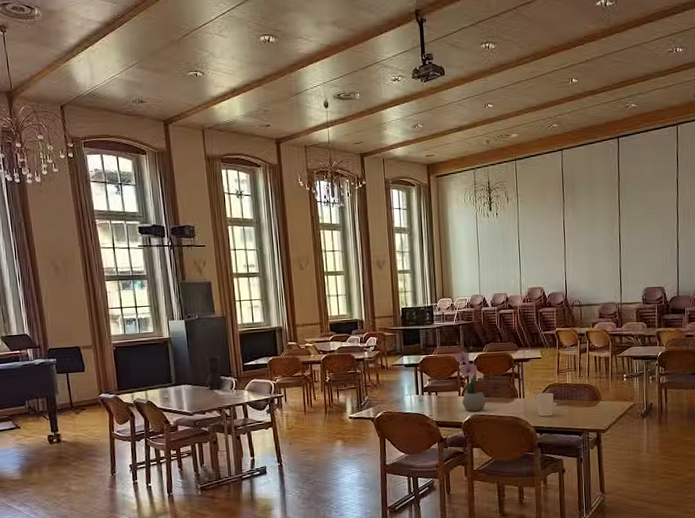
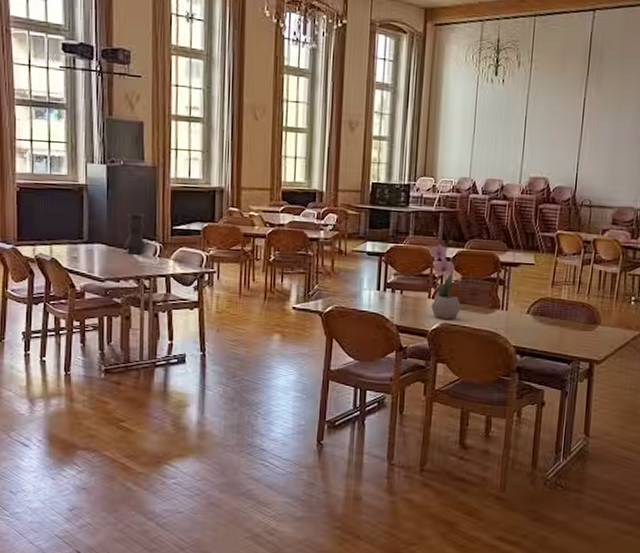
cup: present [536,392,557,417] -> none [521,306,546,337]

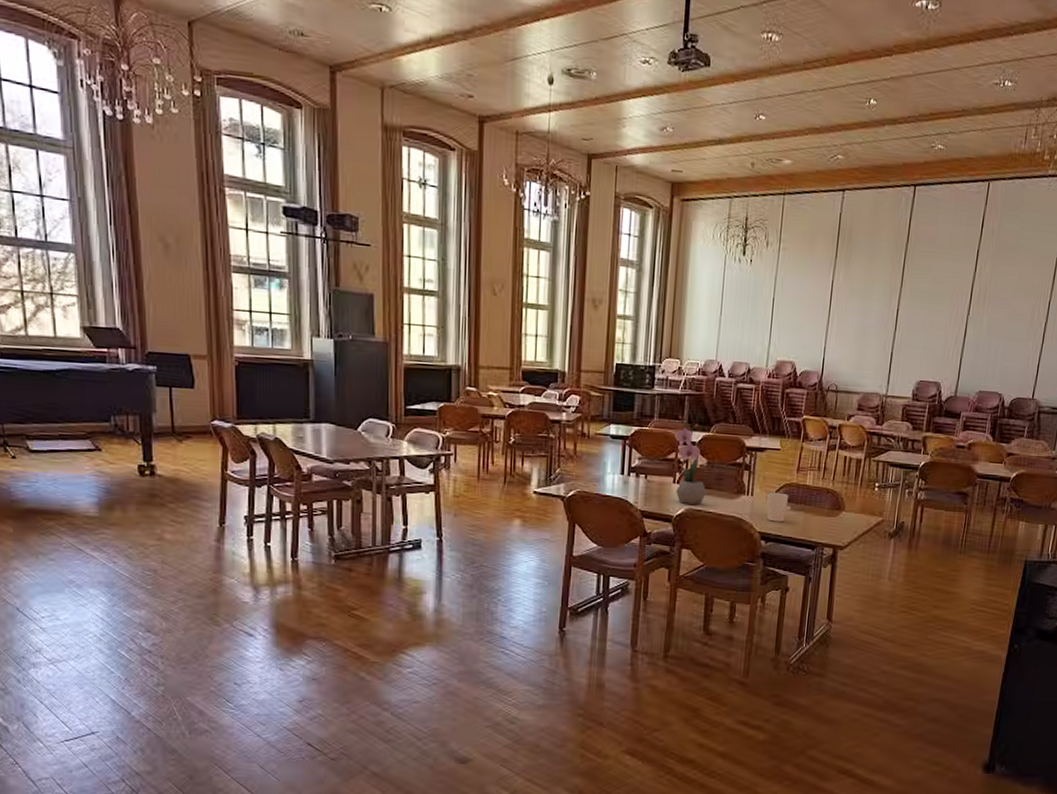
vase: present [125,213,146,255] -> none [355,391,378,435]
cup: none [521,306,546,337] -> present [767,492,791,522]

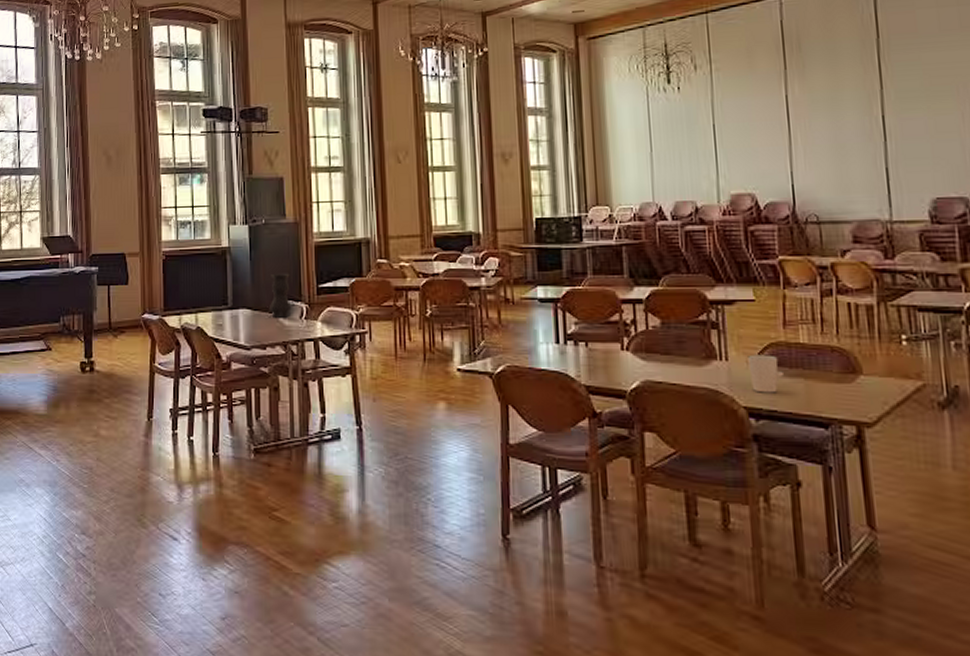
vase: none [355,391,378,435] -> present [270,273,292,318]
flower arrangement: present [675,415,712,506] -> none [615,269,666,377]

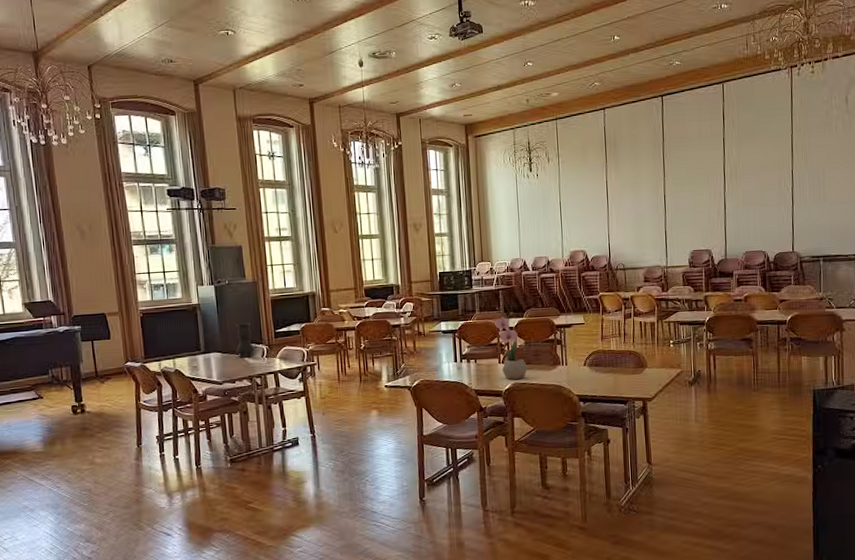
flower arrangement: none [615,269,666,377] -> present [495,306,528,380]
cup: present [748,354,784,393] -> none [579,359,601,385]

